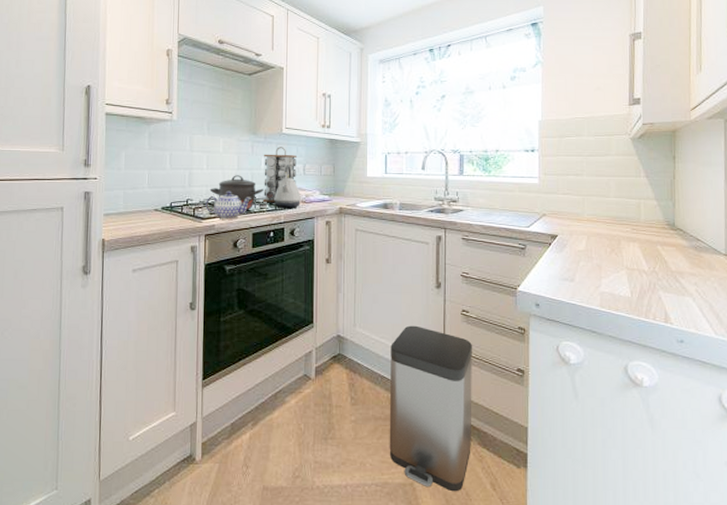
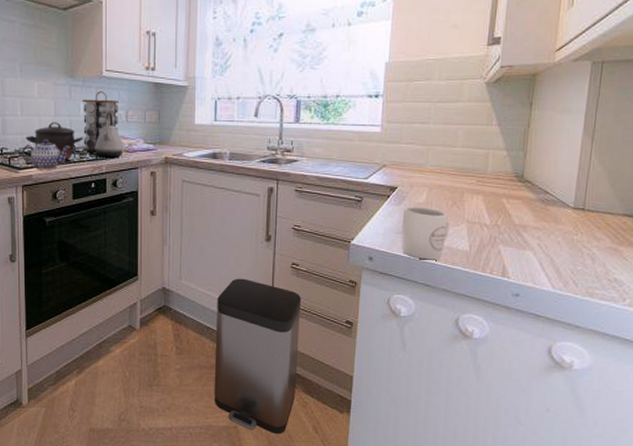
mug: none [564,254,610,306] -> present [401,207,450,260]

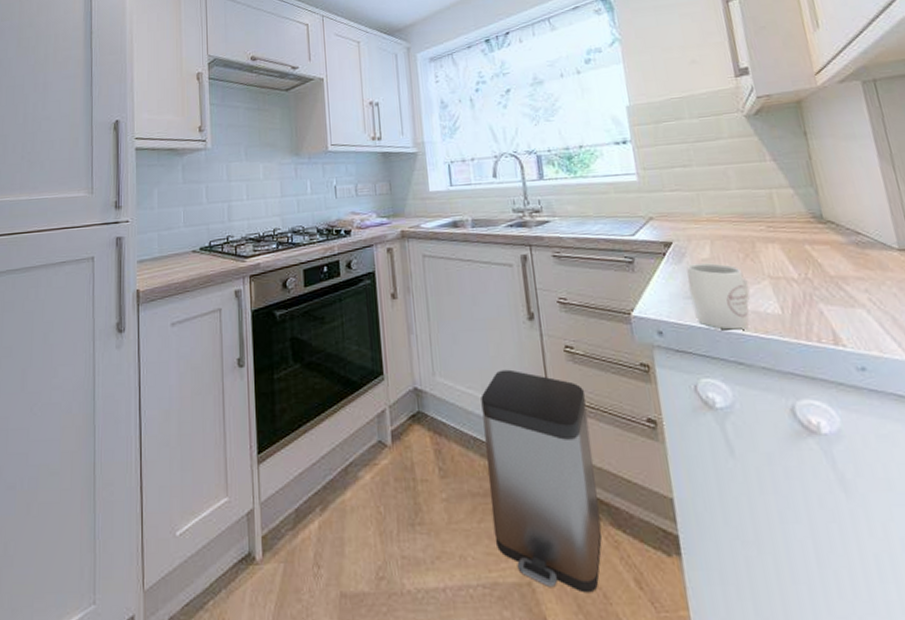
teapot: present [21,139,70,170] -> none [248,222,299,257]
cooking pot: present [25,122,83,160] -> none [252,203,312,243]
spice rack: present [82,91,120,152] -> none [308,166,348,233]
kettle: present [94,111,125,158] -> none [323,186,357,237]

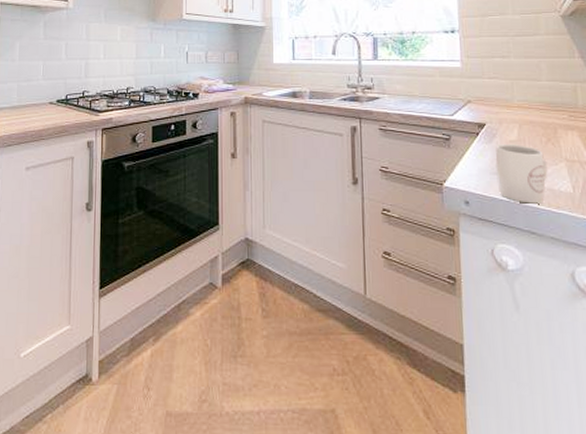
pedal bin: present [480,369,602,593] -> none [304,227,400,421]

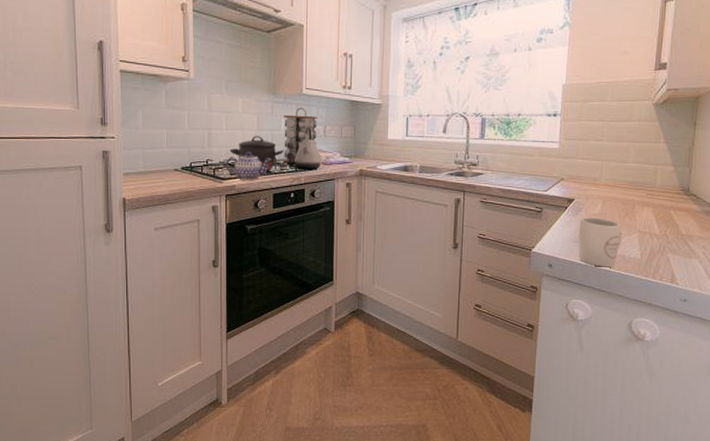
teapot: none [102,81,151,112] -> present [226,151,272,180]
cooking pot: none [107,64,164,102] -> present [229,136,284,171]
spice rack: none [162,33,199,94] -> present [282,108,318,164]
kettle: none [174,52,204,99] -> present [293,126,322,170]

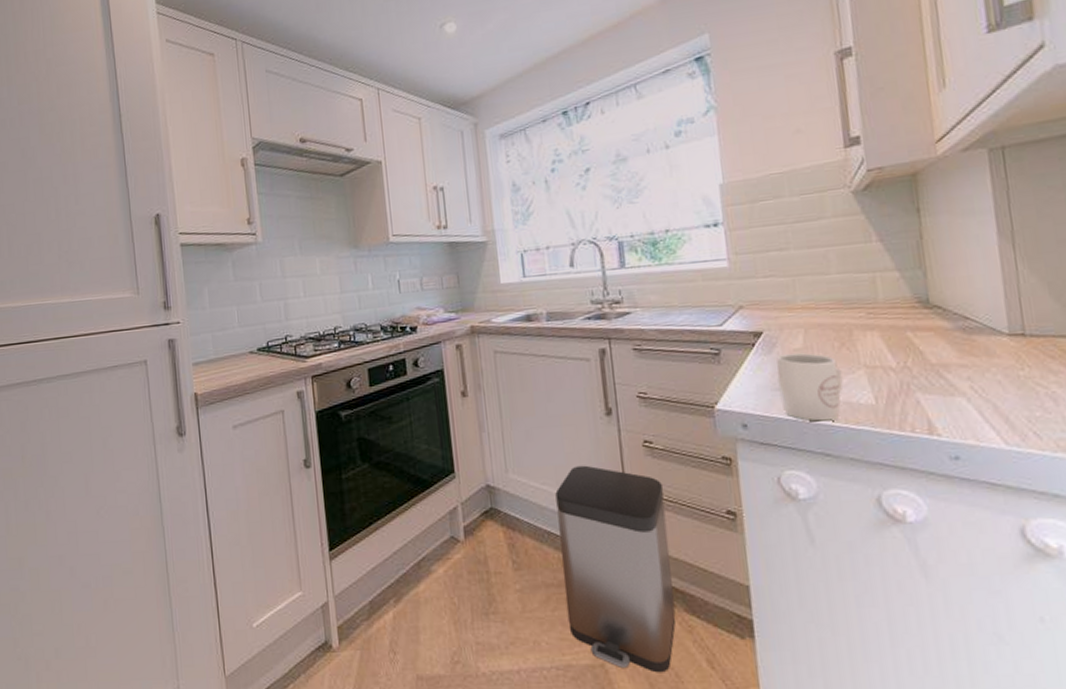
teapot: present [226,151,272,180] -> none [307,320,361,356]
cooking pot: present [229,136,284,171] -> none [310,299,375,341]
spice rack: present [282,108,318,164] -> none [369,259,413,330]
kettle: present [293,126,322,170] -> none [387,280,423,335]
pedal bin: none [404,283,487,432] -> present [555,465,676,673]

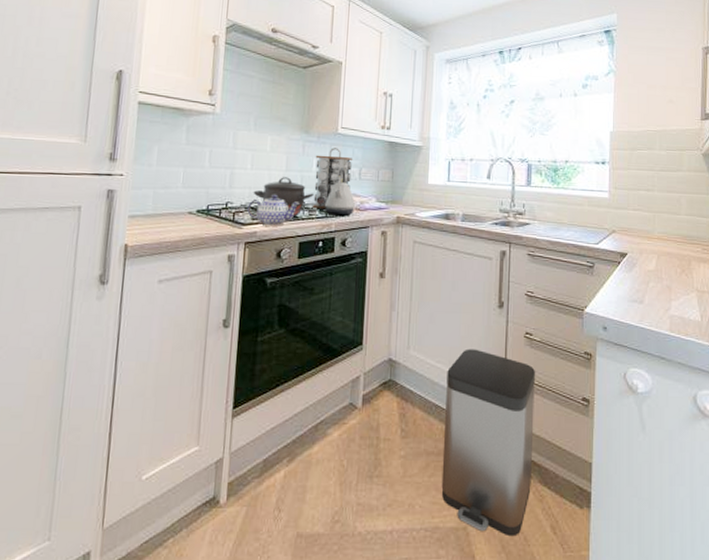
teapot: none [307,320,361,356] -> present [247,194,300,227]
cooking pot: none [310,299,375,341] -> present [253,177,314,216]
spice rack: none [369,259,413,330] -> present [312,148,353,210]
kettle: none [387,280,423,335] -> present [324,168,356,216]
mug: present [776,353,844,422] -> none [634,274,680,331]

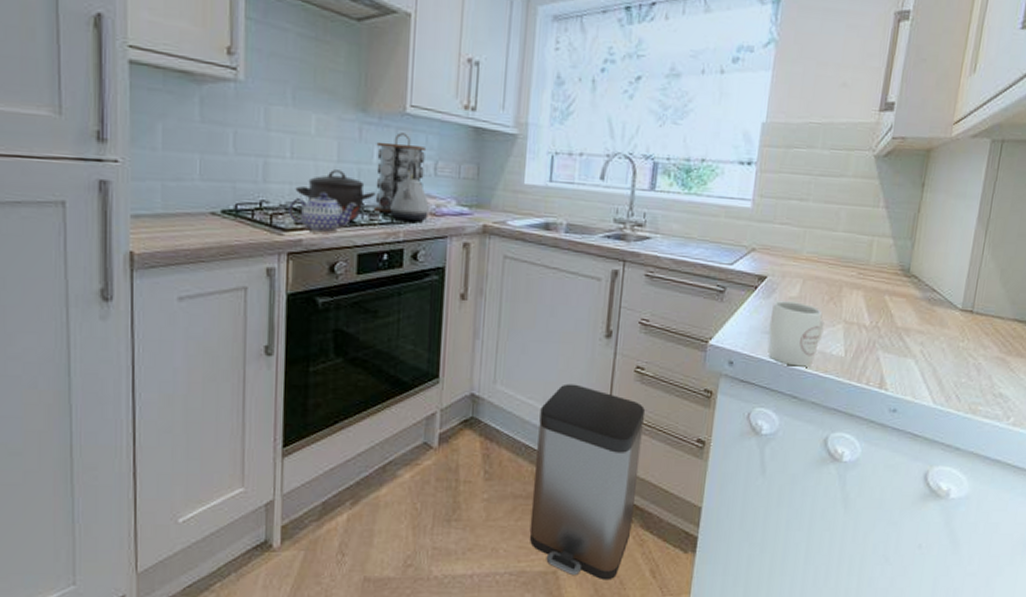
mug: none [634,274,680,331] -> present [767,301,825,367]

